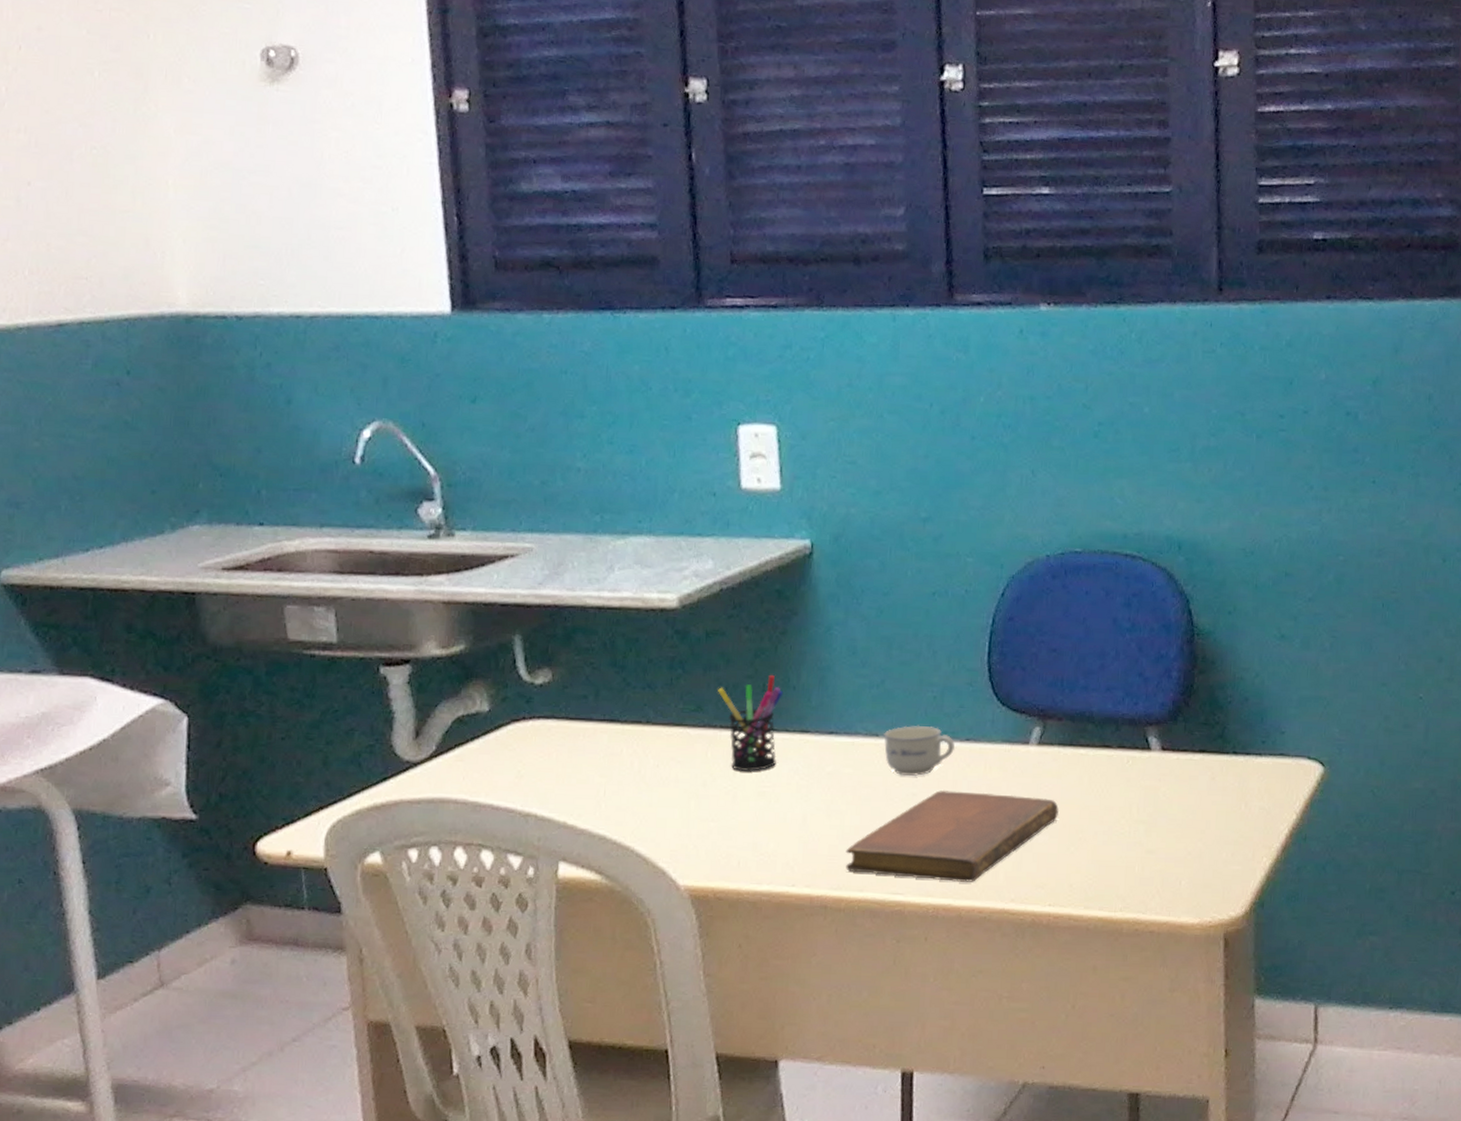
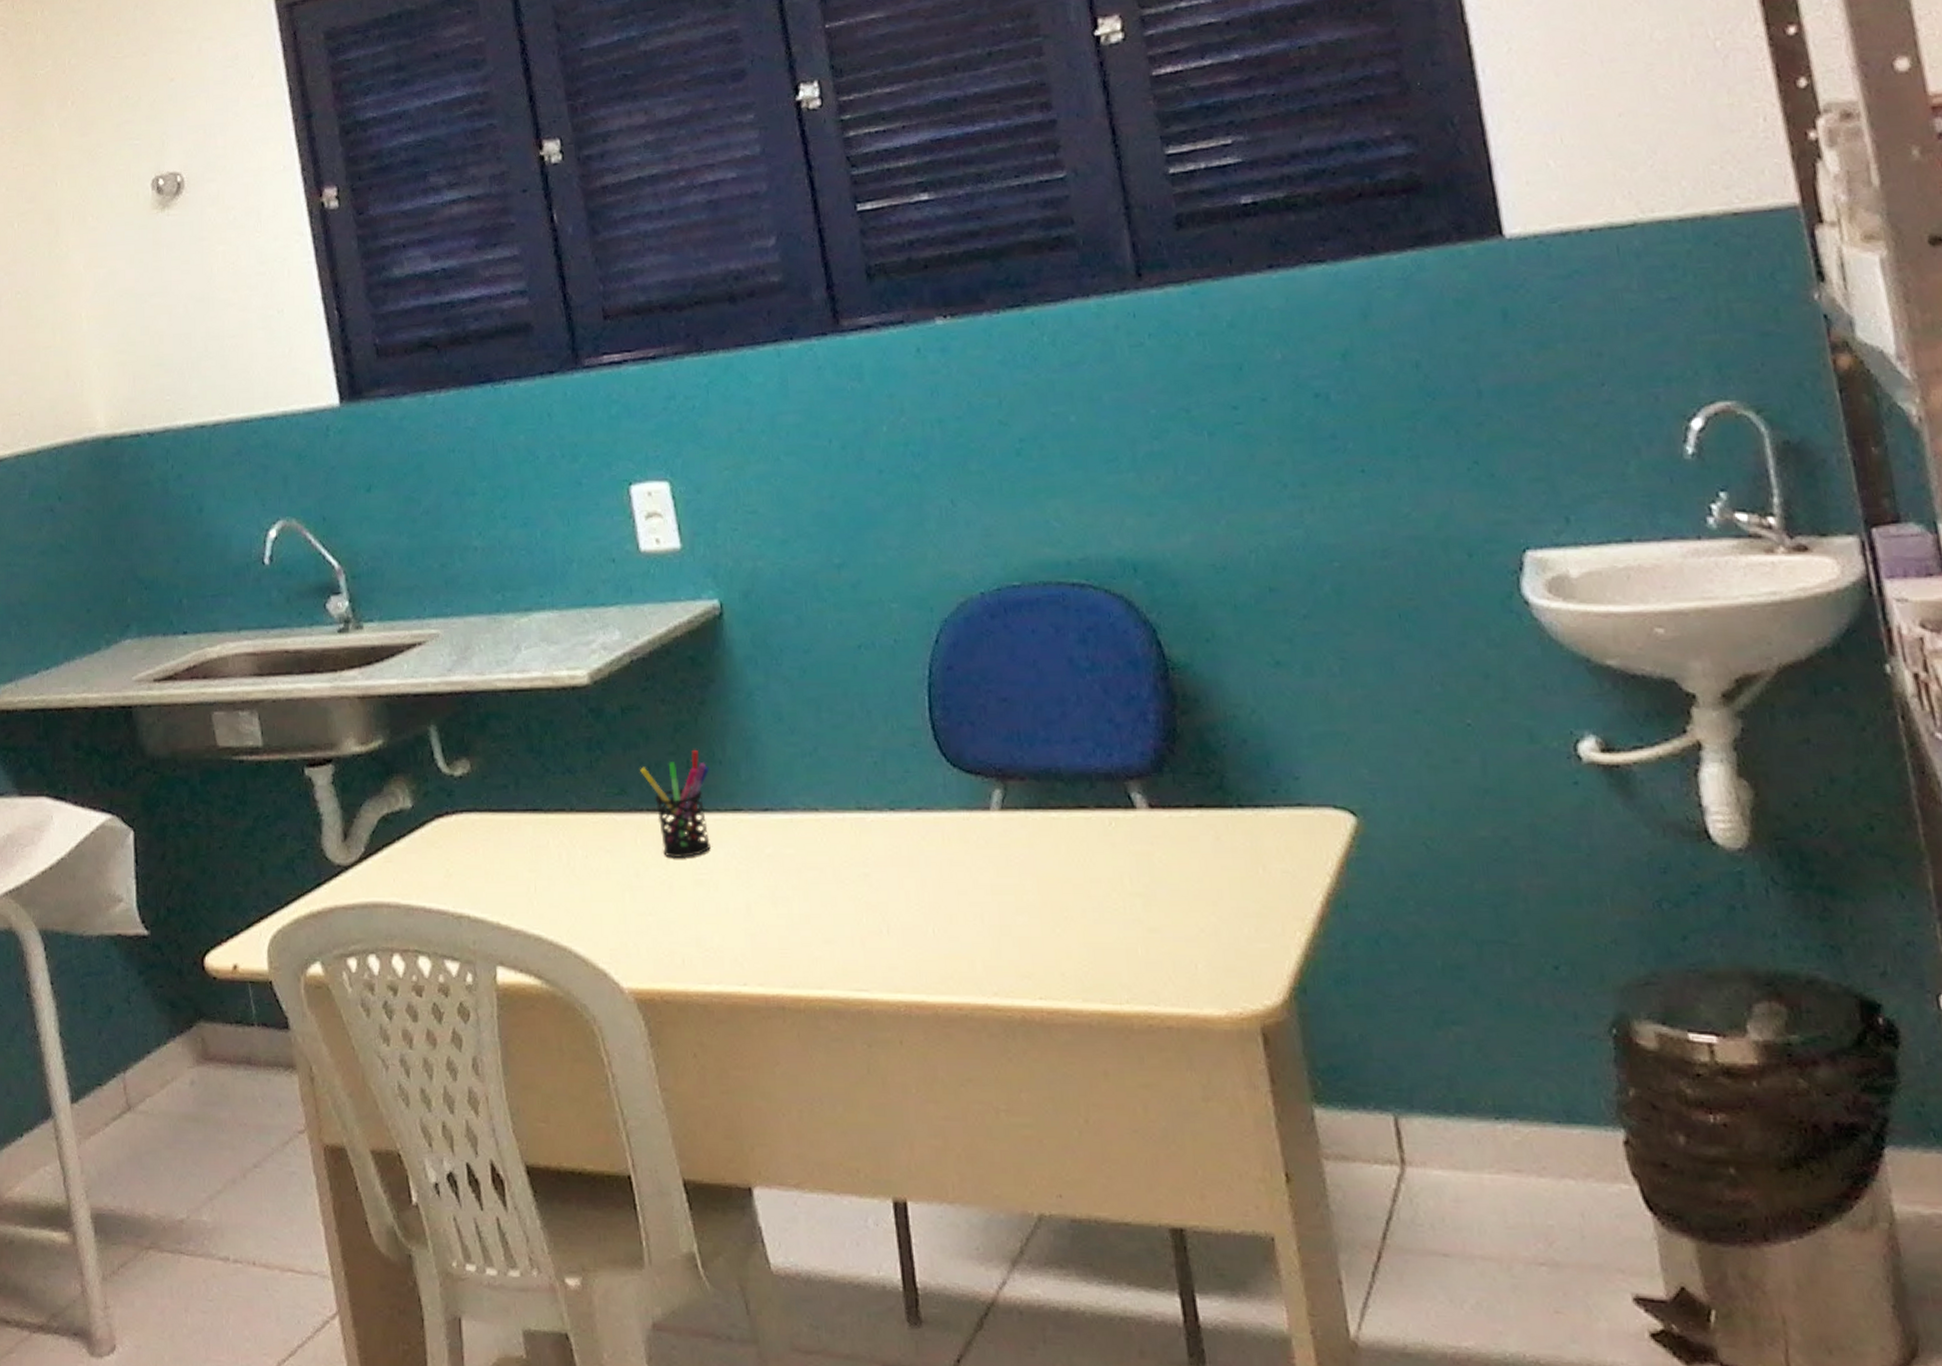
notebook: present [846,789,1059,882] -> none [798,867,1036,974]
cup: present [884,725,955,776] -> none [824,795,906,855]

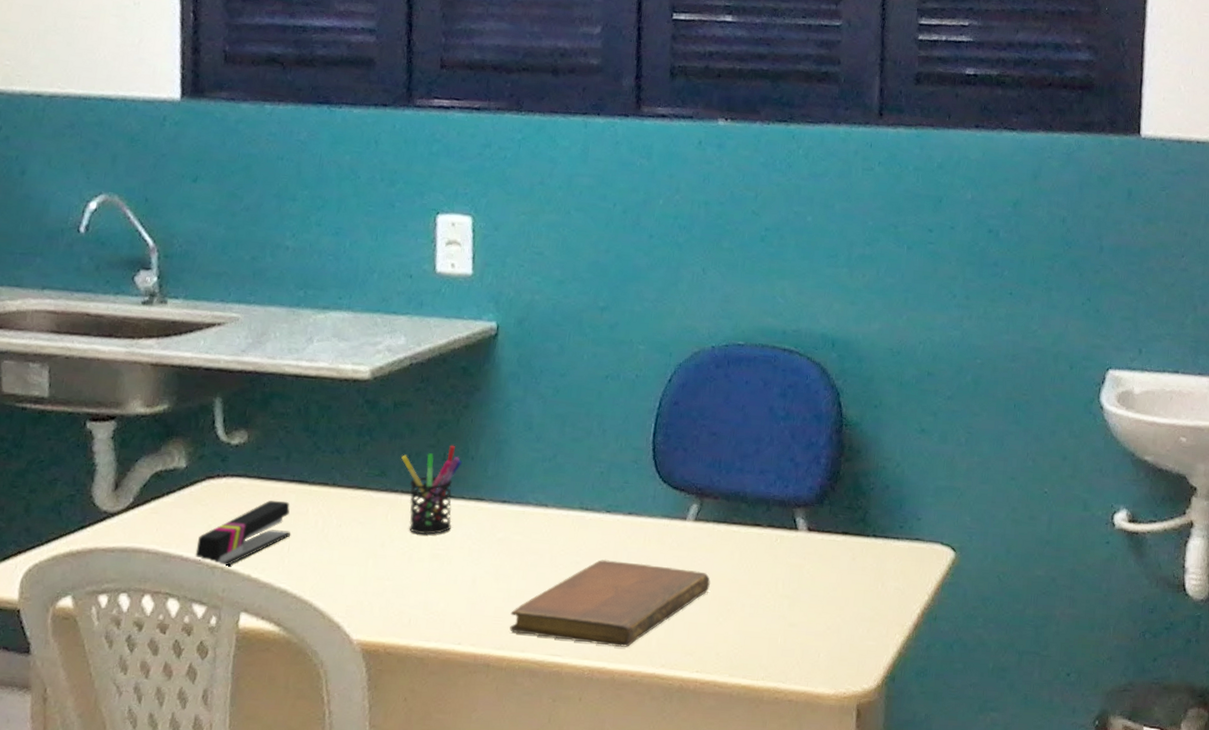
stapler: none [437,834,535,917] -> present [195,500,291,568]
notebook: none [798,867,1036,974] -> present [510,559,711,647]

